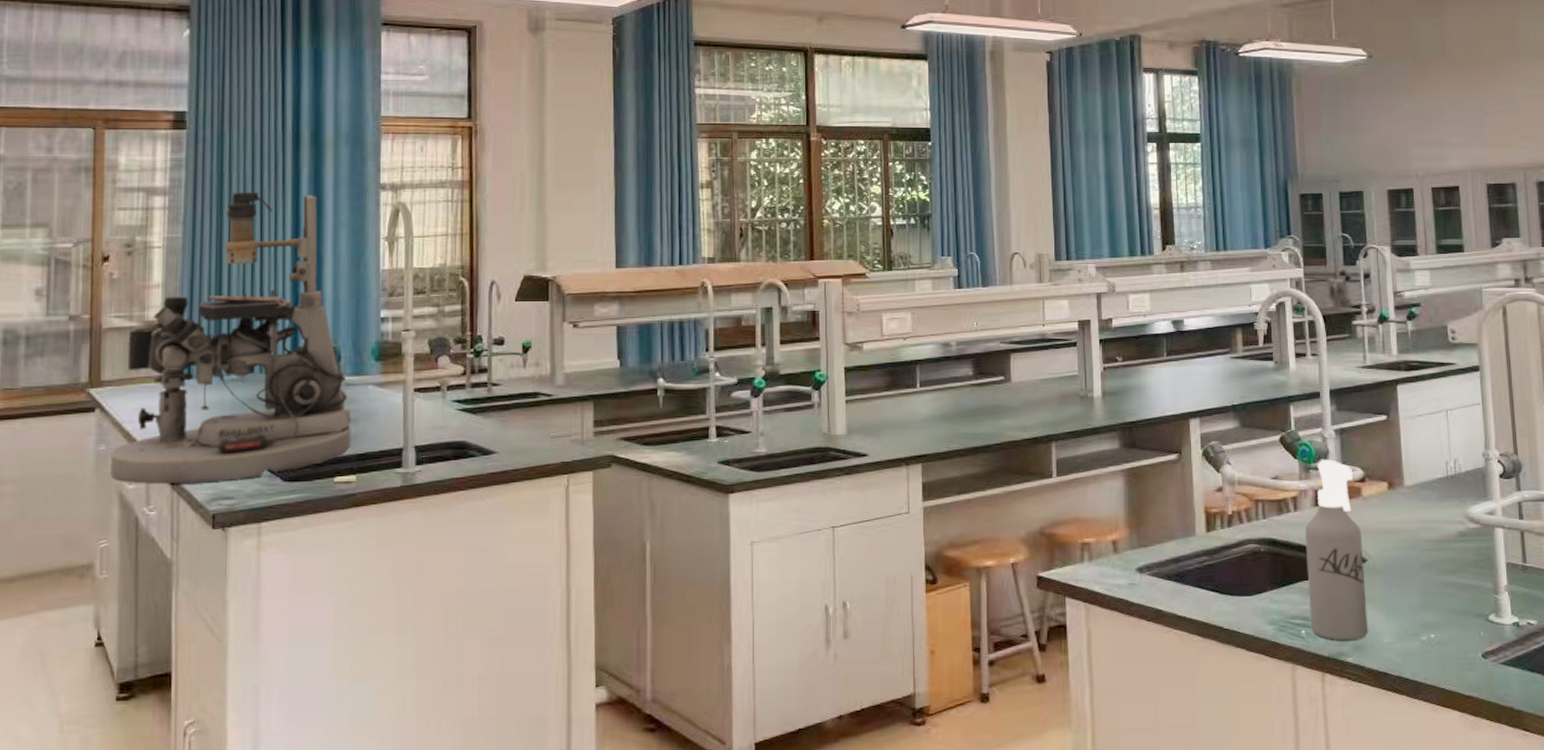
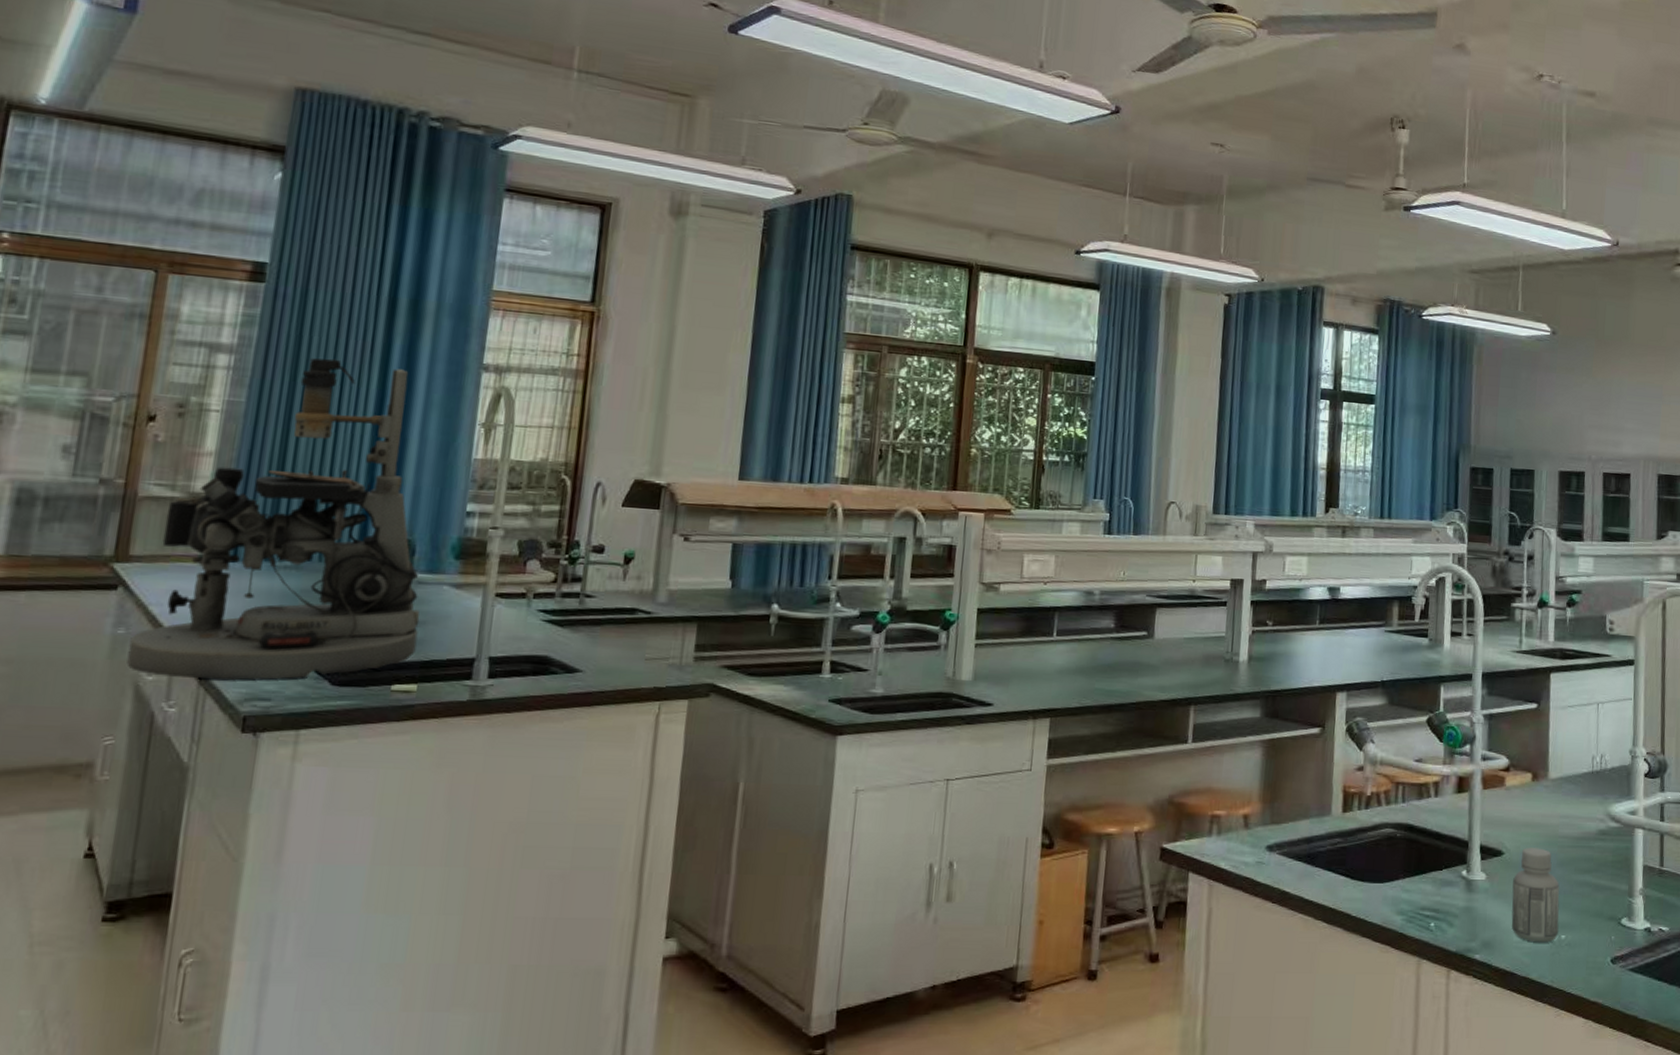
spray bottle: present [1305,460,1368,641] -> none [1440,745,1502,937]
medicine bottle: none [1378,553,1427,643] -> present [1511,847,1560,943]

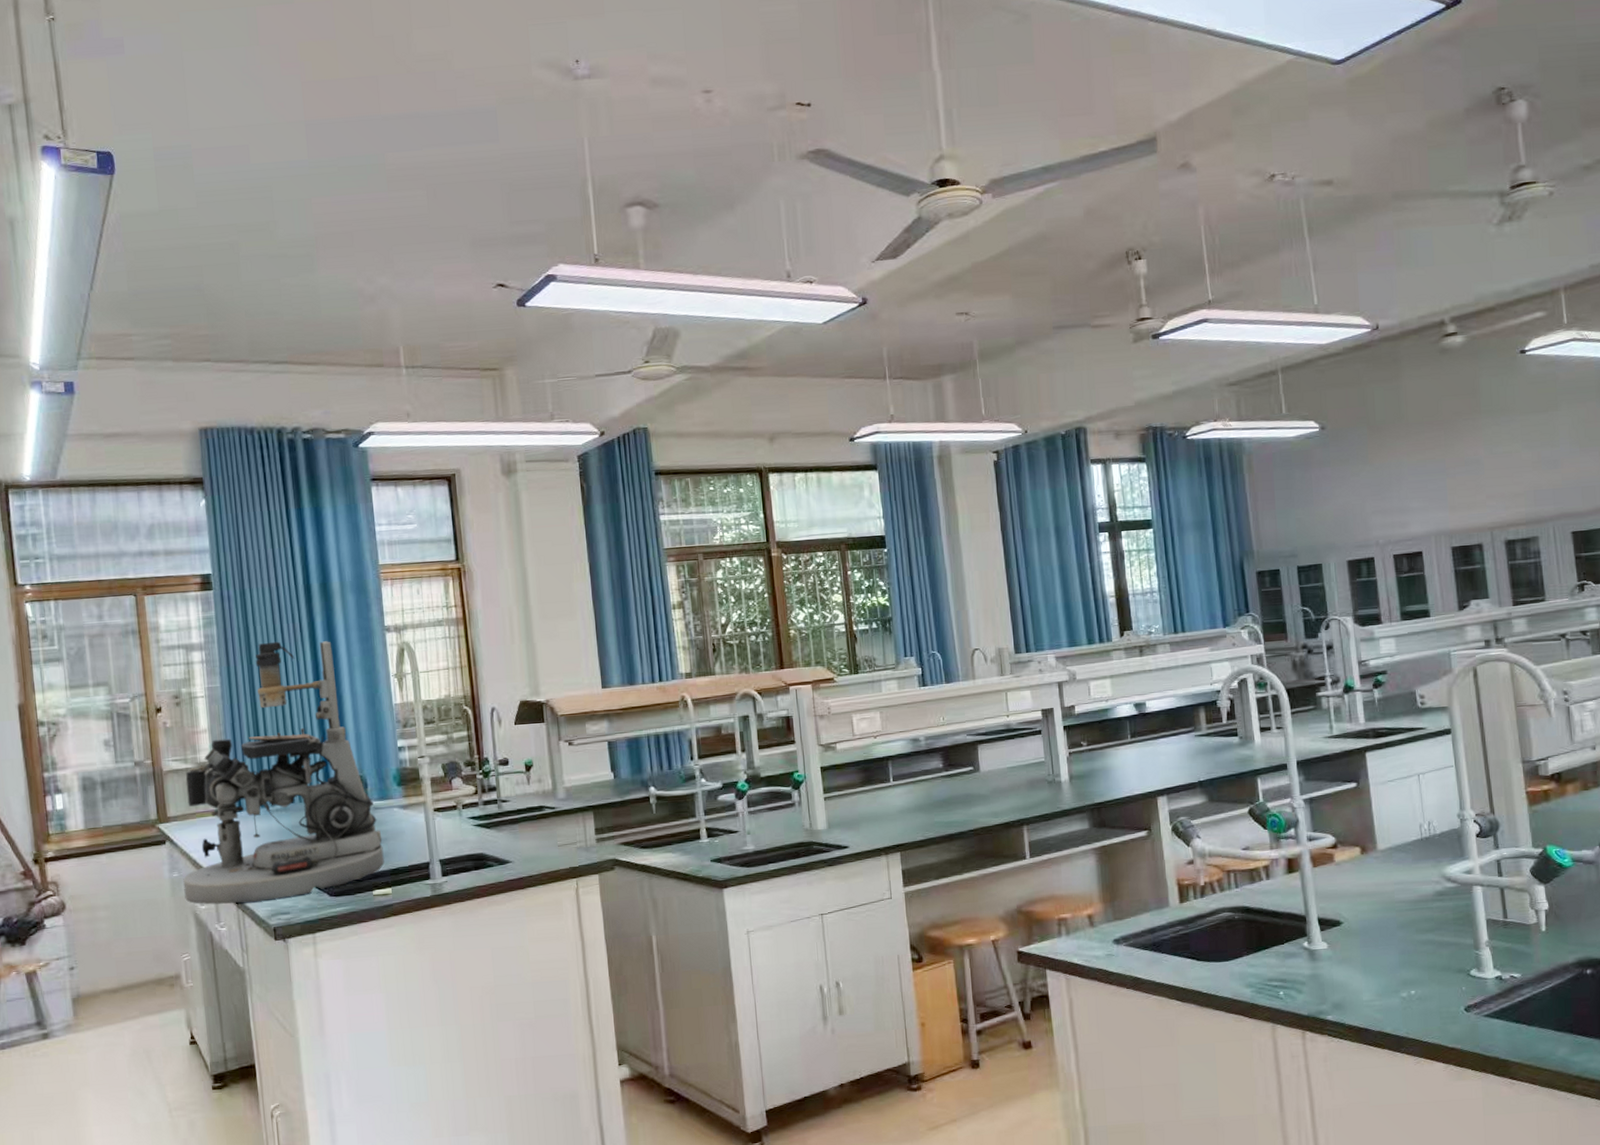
medicine bottle: present [1511,847,1560,943] -> none [1355,914,1408,1000]

